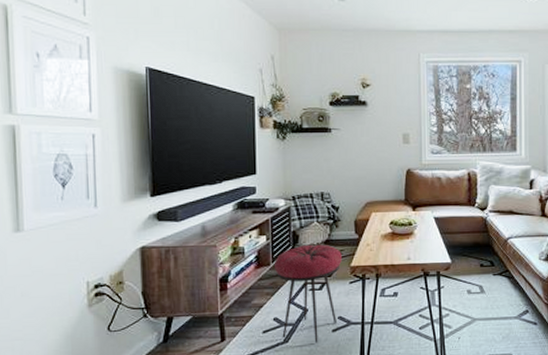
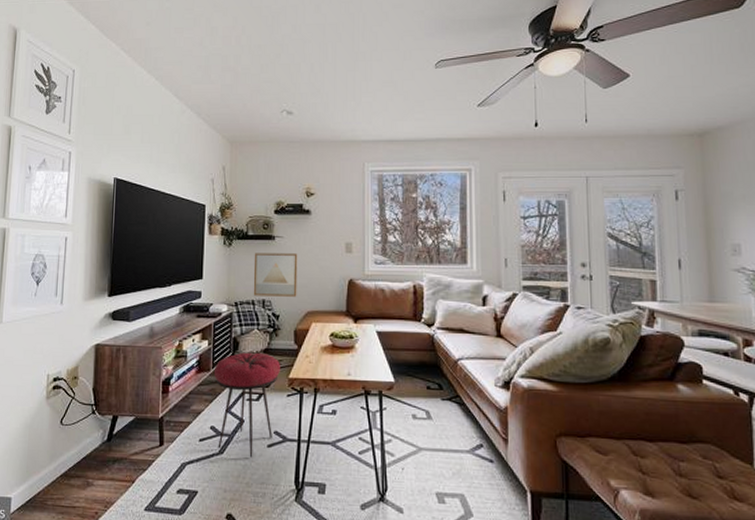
wall art: none [310,145,356,189] -> present [253,253,298,297]

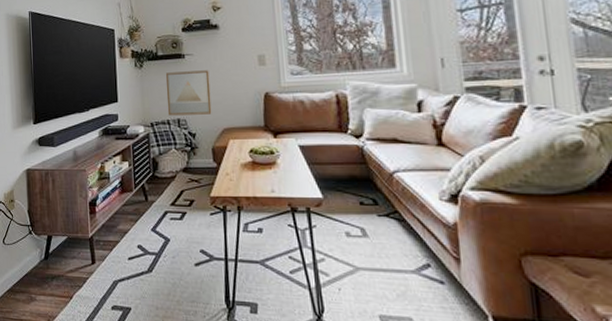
stool: present [213,352,280,458] -> none [136,172,201,276]

